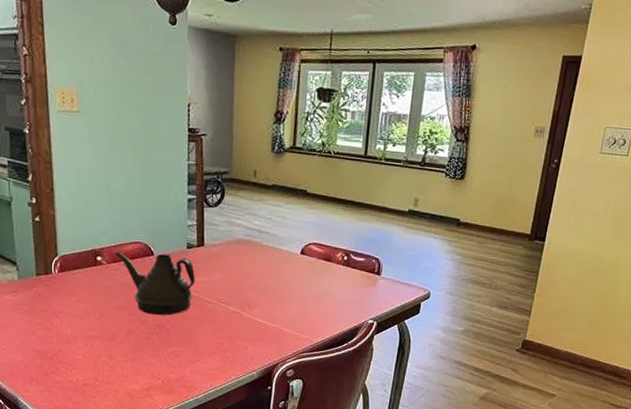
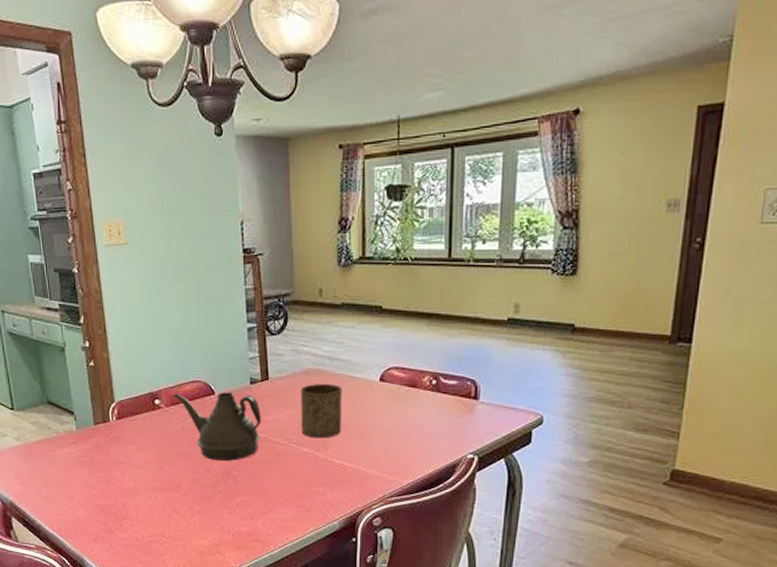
cup: none [230,252,269,300] -> present [300,383,343,439]

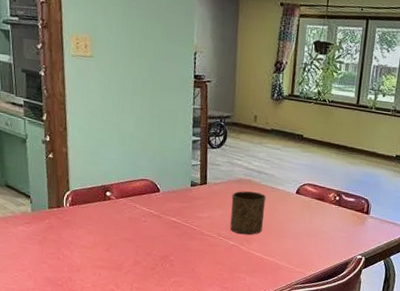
teapot: present [173,392,261,461] -> none [123,188,198,248]

